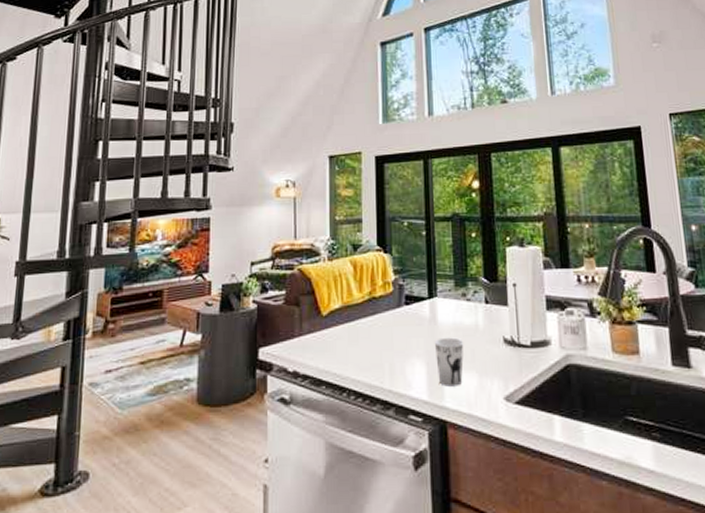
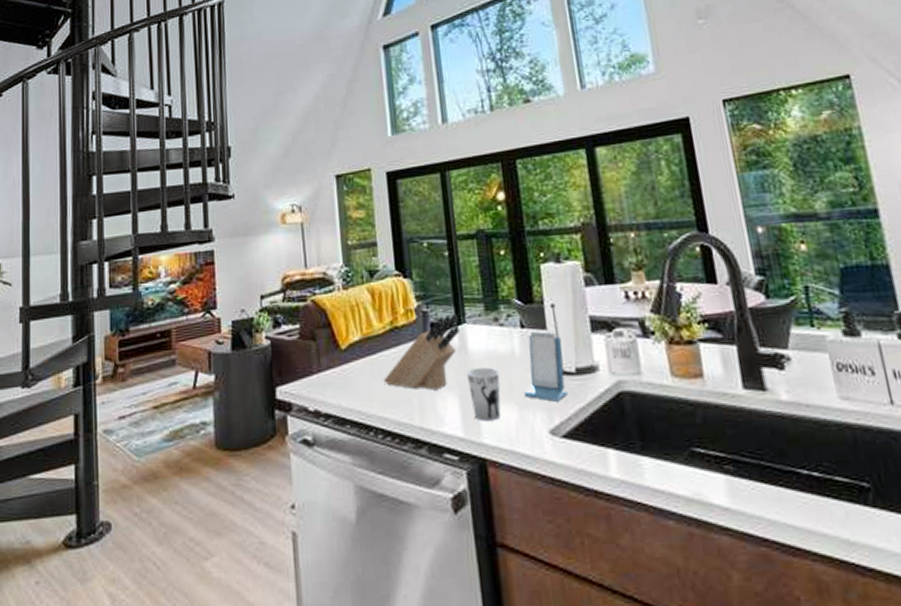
knife block: none [359,287,431,357] -> present [383,313,460,390]
smartphone: none [484,307,524,371] -> present [524,331,569,402]

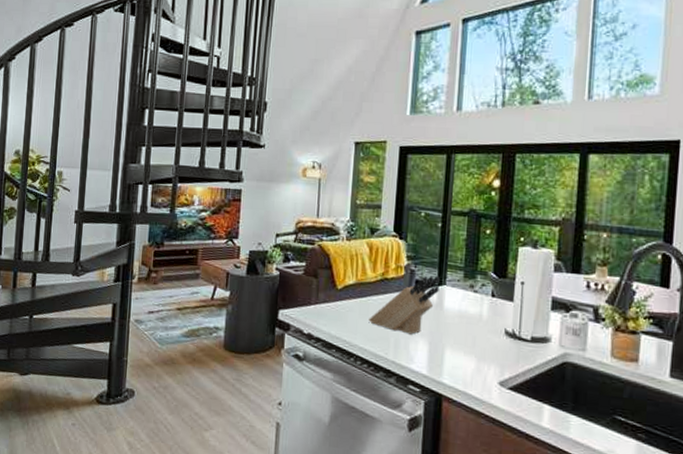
cup: present [467,367,501,421] -> none [438,322,467,367]
smartphone: present [524,331,569,402] -> none [483,301,524,361]

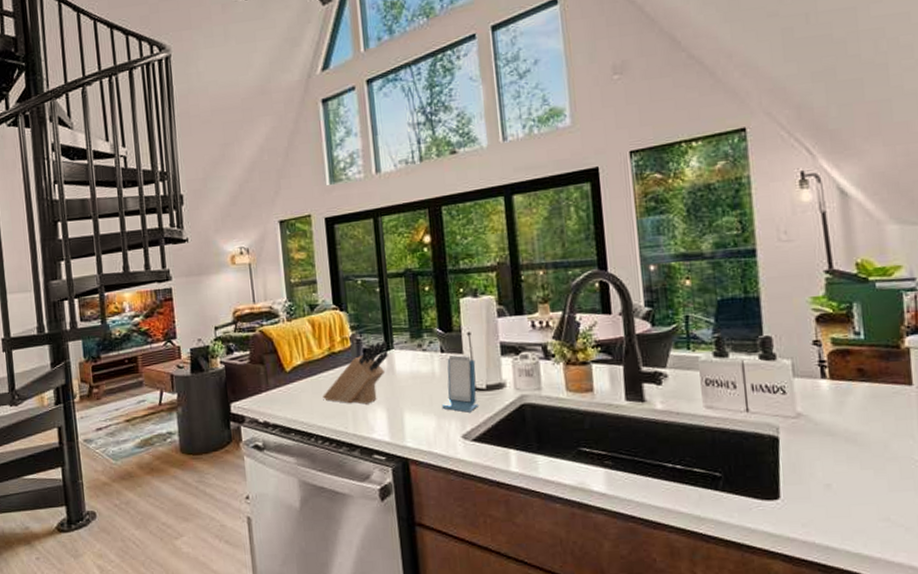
smartphone: none [483,301,524,361] -> present [441,355,480,412]

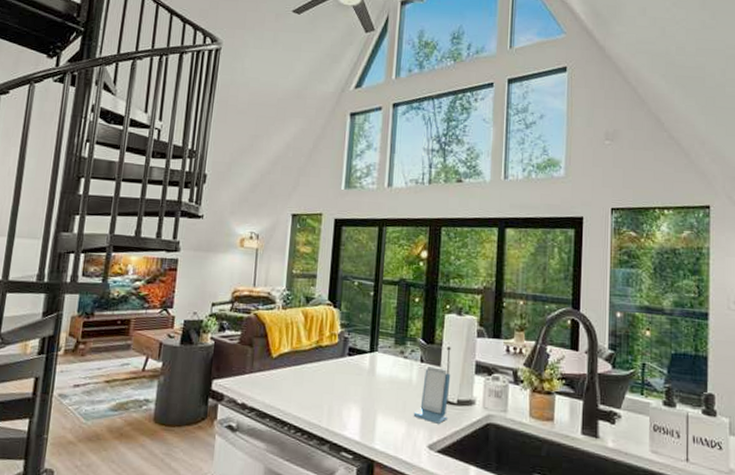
knife block: present [323,340,388,405] -> none [303,342,372,401]

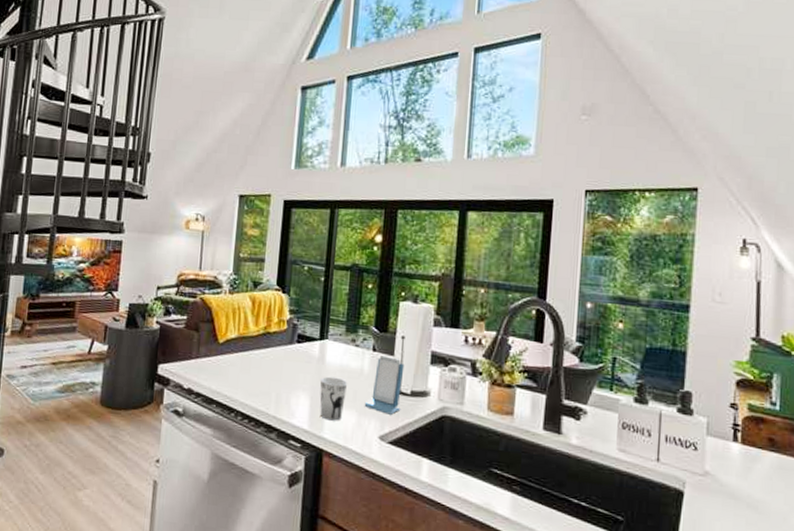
cup: none [370,388,397,432] -> present [319,376,348,421]

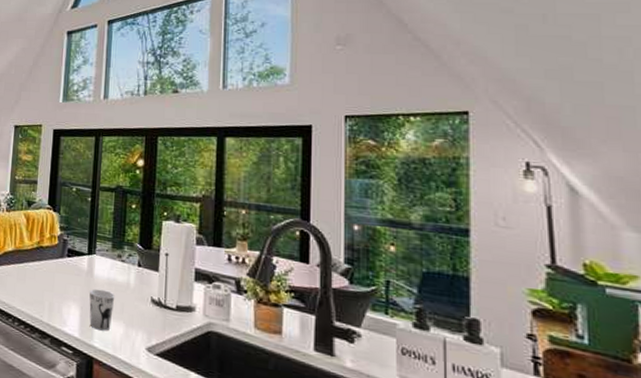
smartphone: present [364,356,405,415] -> none [131,271,169,328]

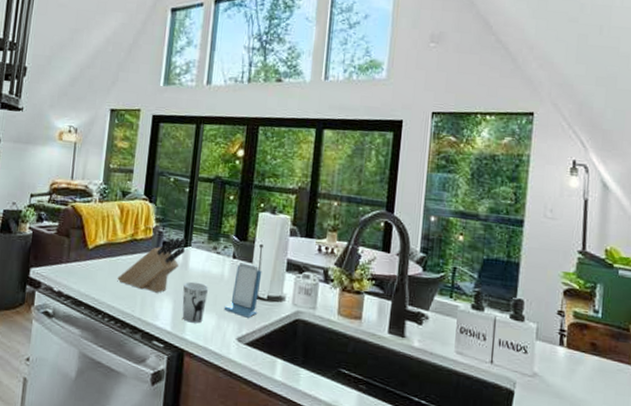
knife block: none [25,245,90,299] -> present [117,237,186,293]
smartphone: none [131,271,169,328] -> present [224,263,262,318]

